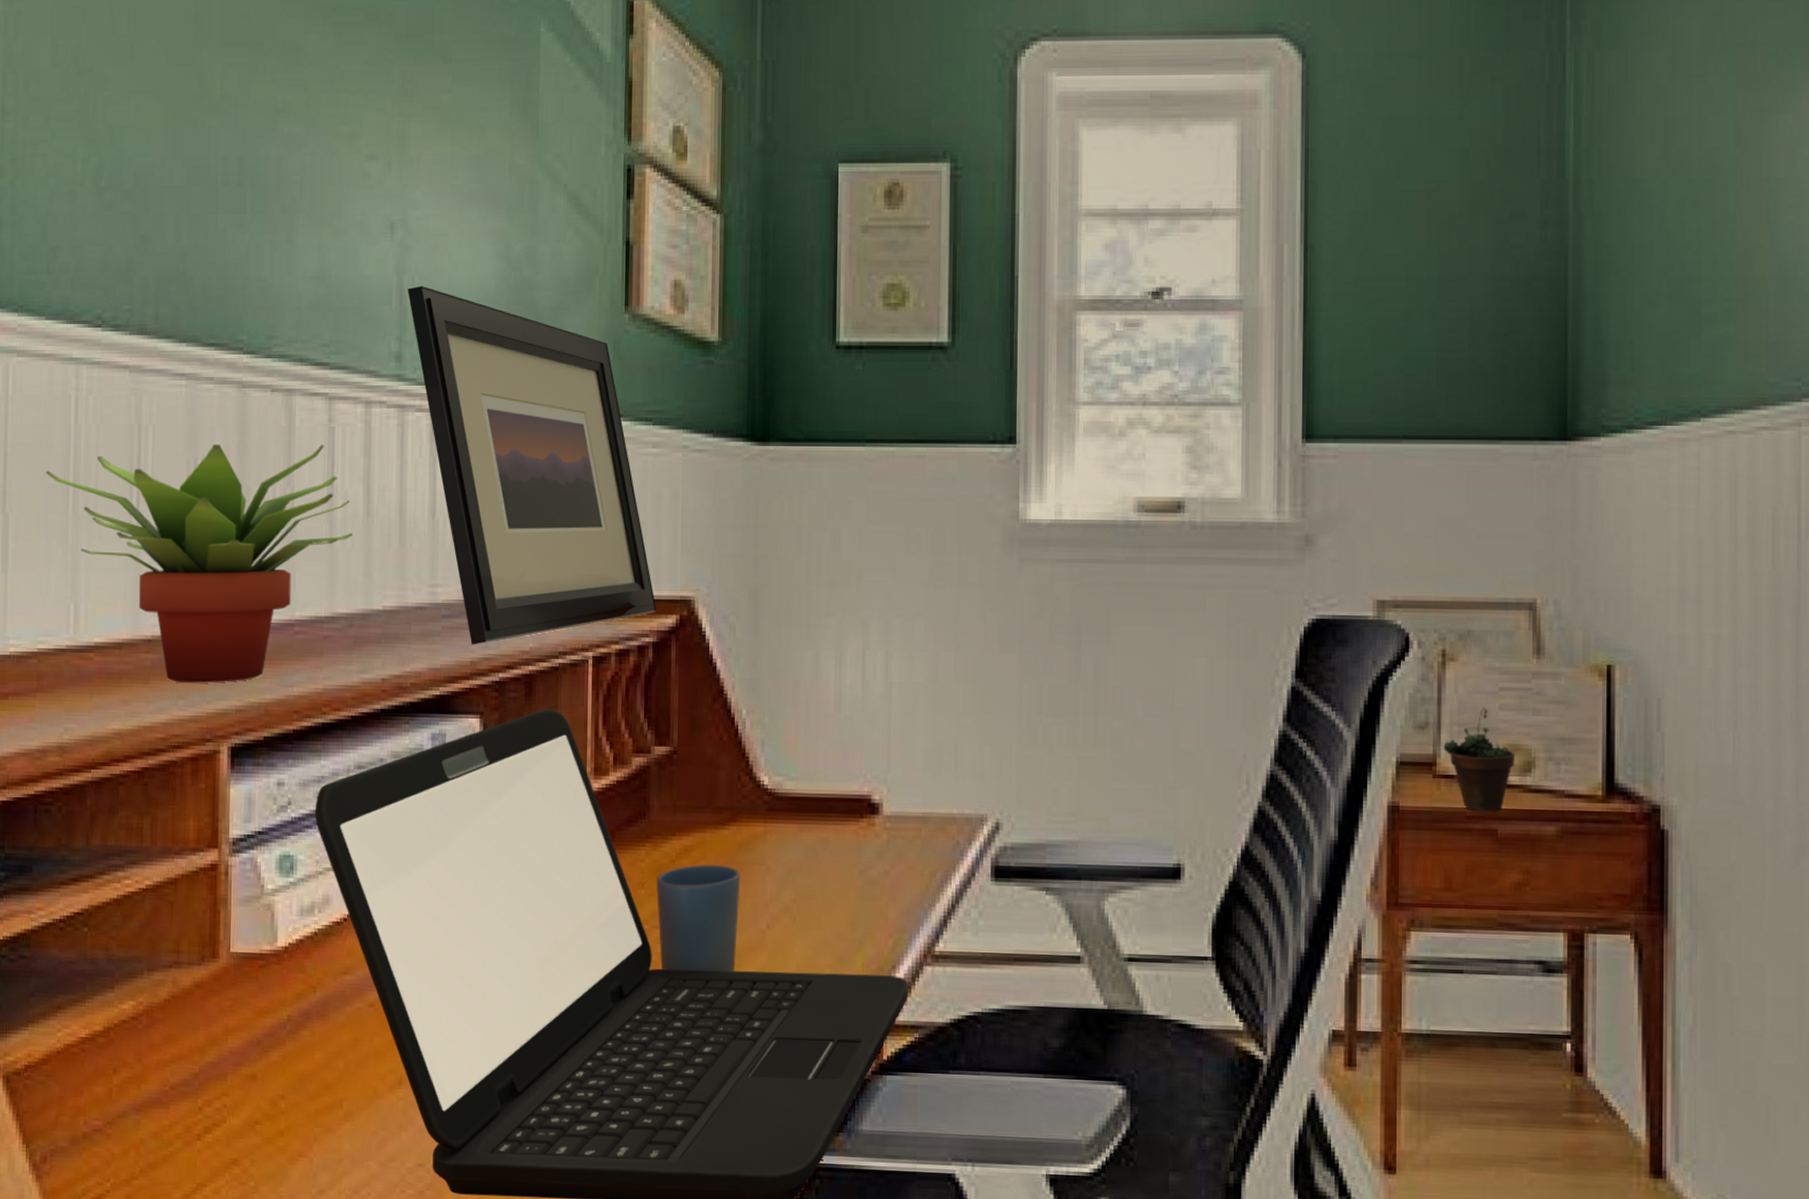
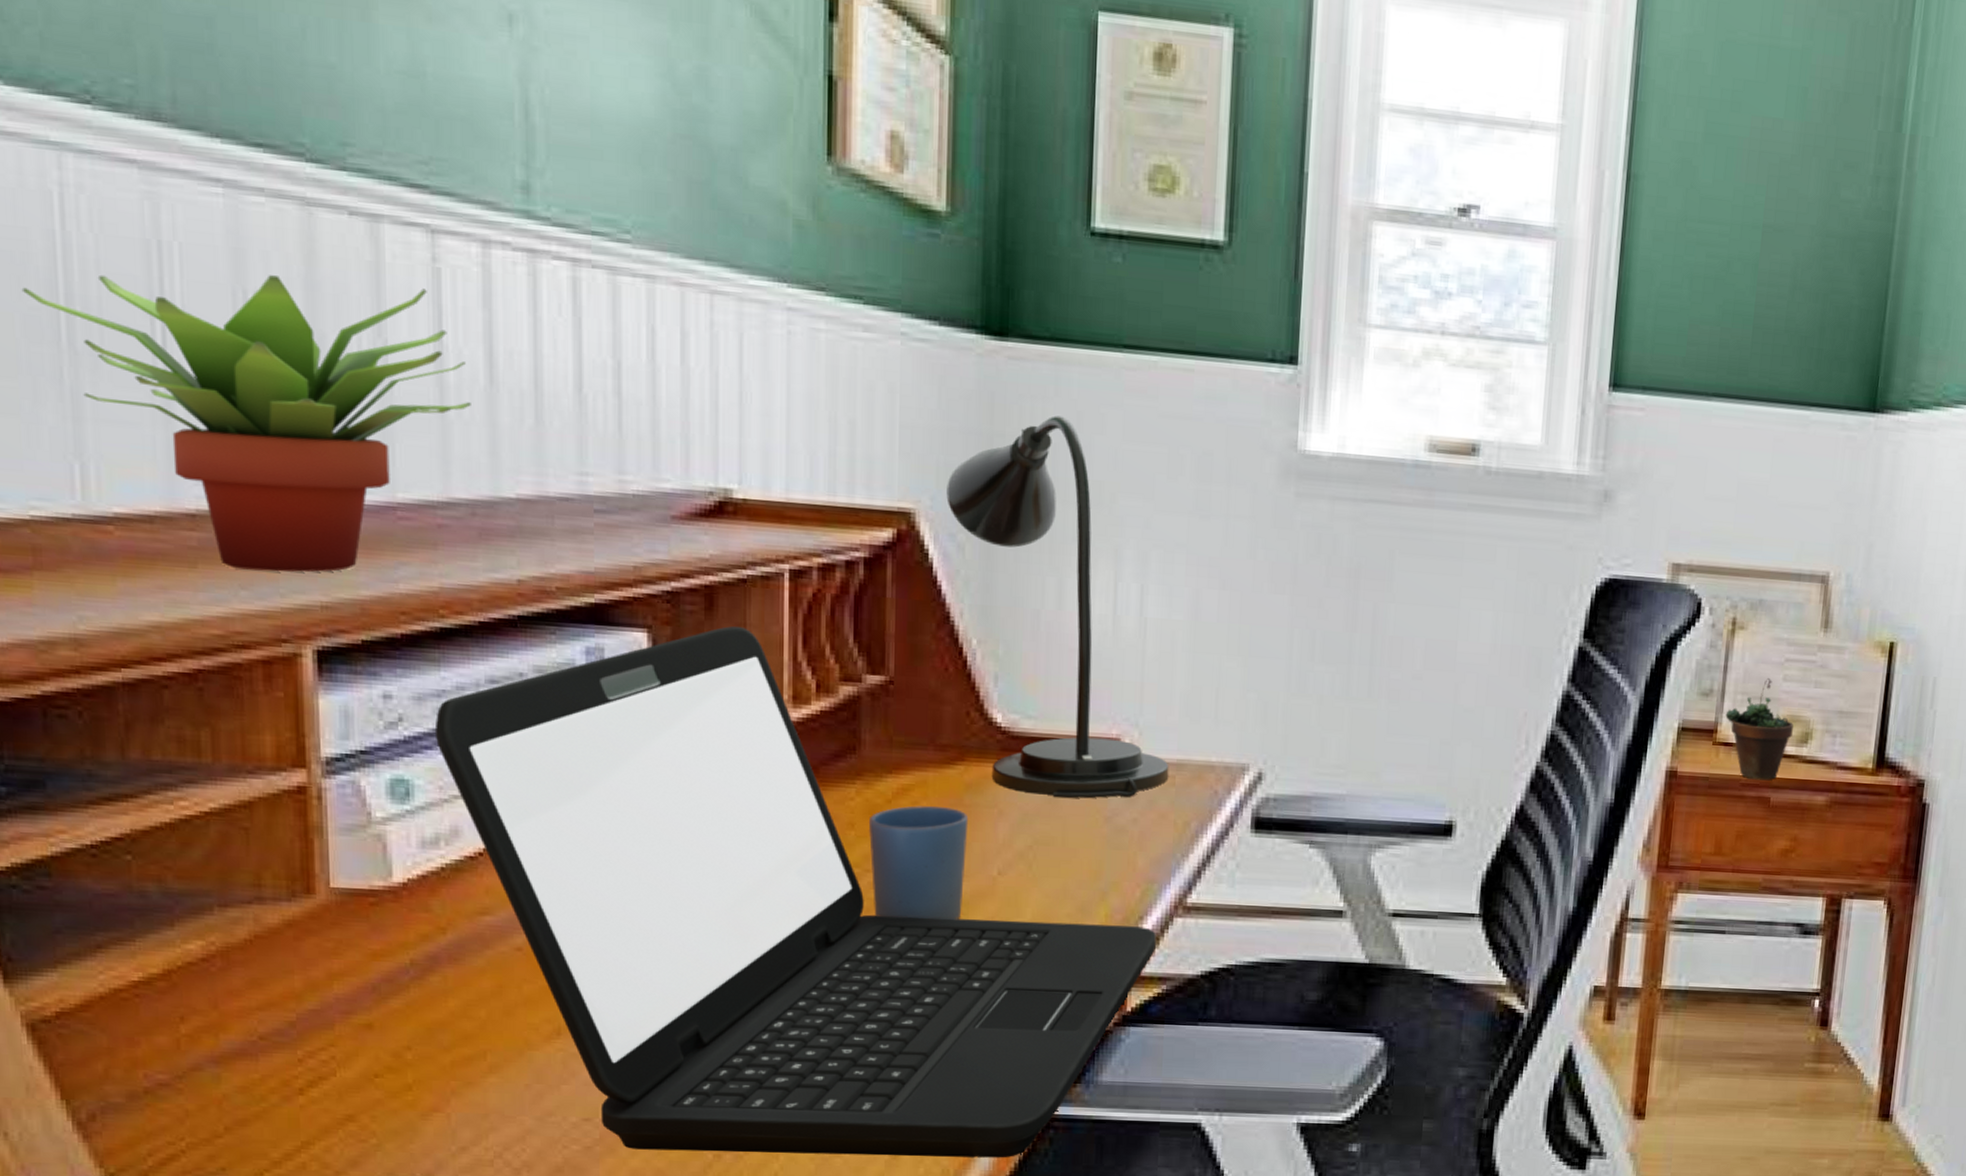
picture frame: present [407,285,657,645] -> none [535,99,869,548]
desk lamp: none [720,506,915,854] -> present [946,415,1169,799]

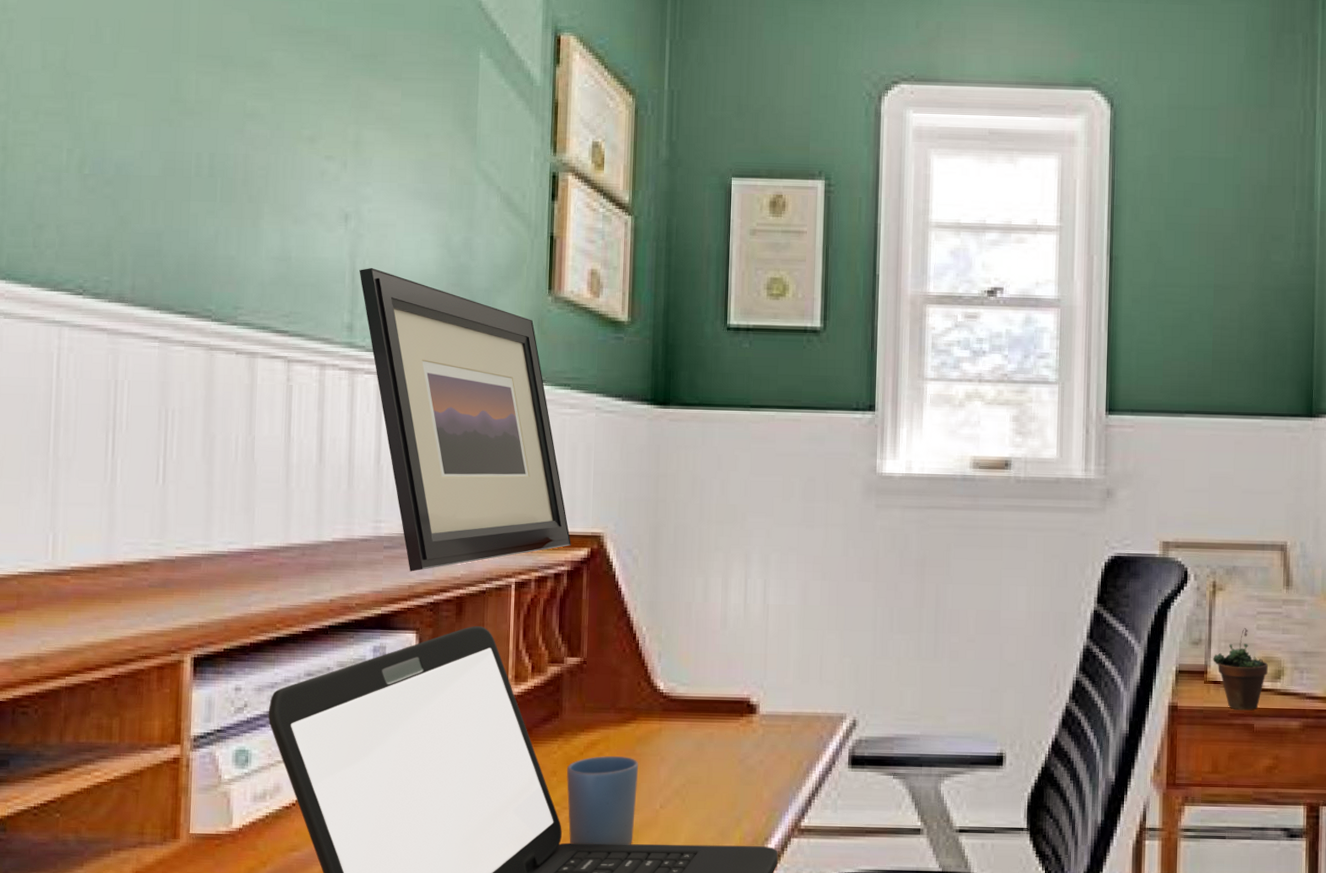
succulent plant: present [21,274,471,572] -> none [28,398,306,603]
picture frame: none [535,99,869,548] -> present [359,267,571,572]
desk lamp: present [946,415,1169,799] -> none [626,459,786,746]

